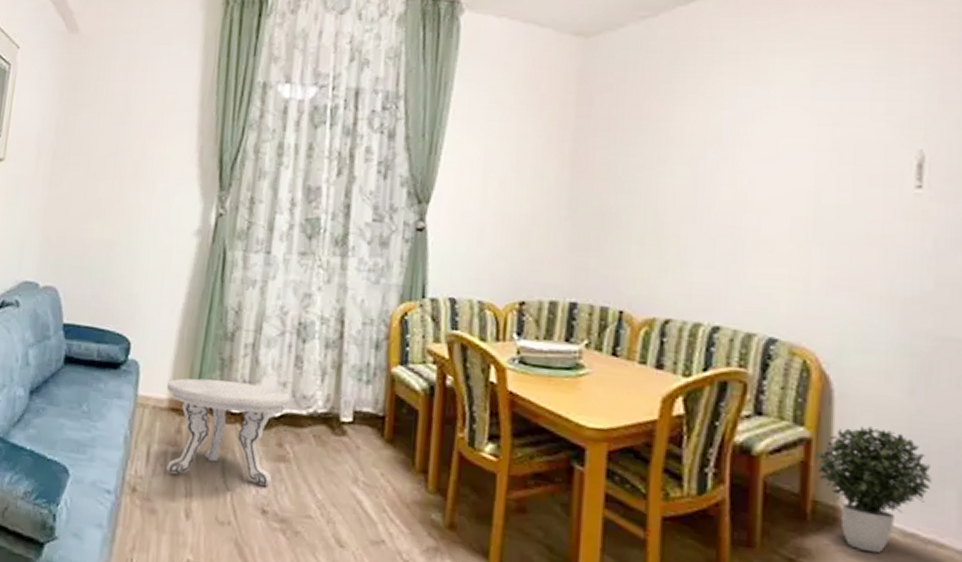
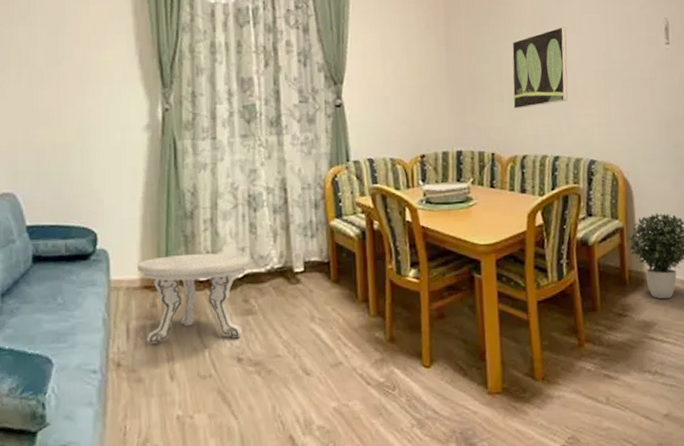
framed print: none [659,152,753,257] -> present [512,27,568,109]

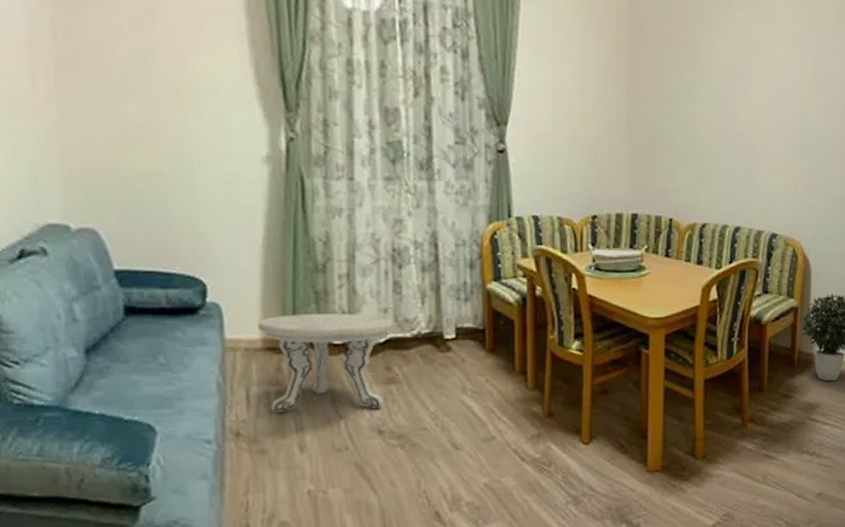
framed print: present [512,27,568,109] -> none [697,80,761,171]

